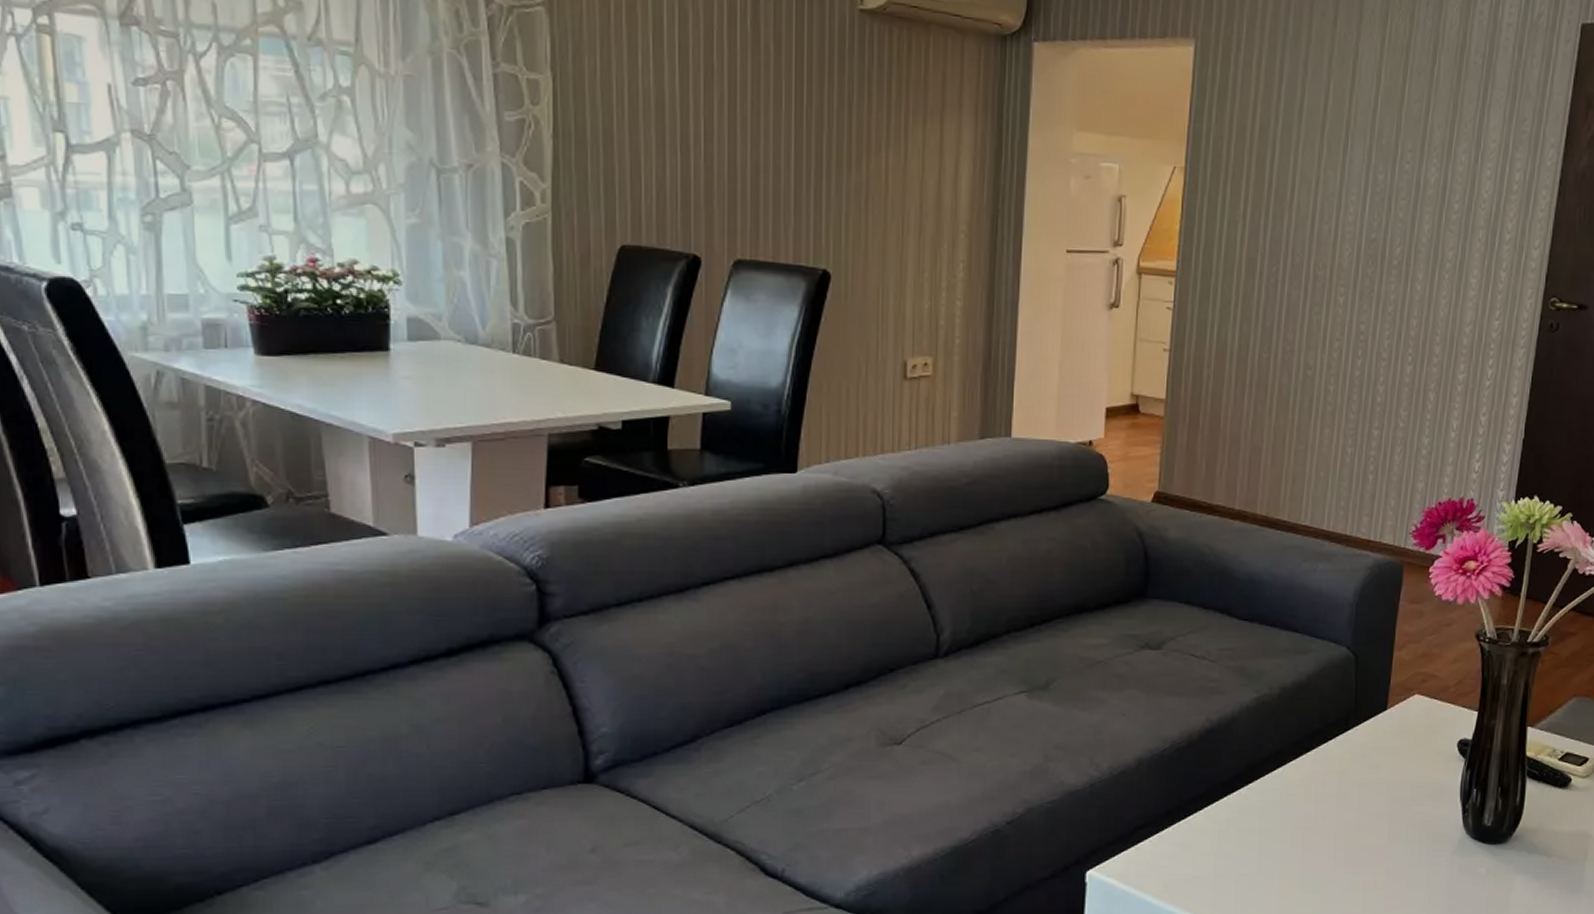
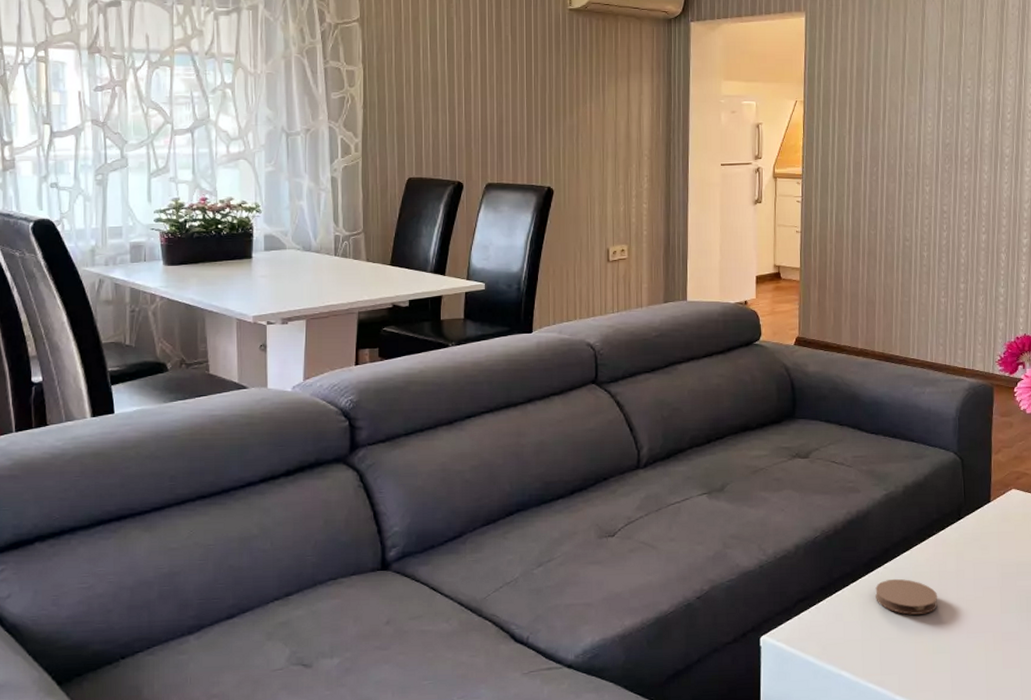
coaster: none [1235,801,1312,846] -> present [875,578,938,615]

